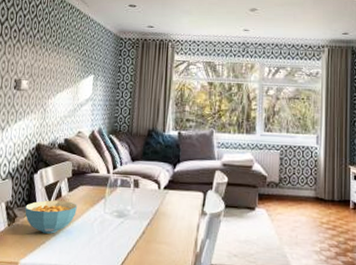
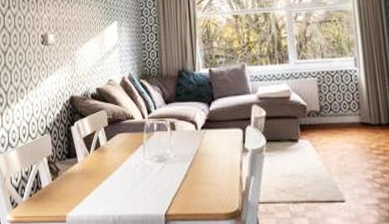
cereal bowl: present [25,200,77,234] -> none [66,150,117,185]

